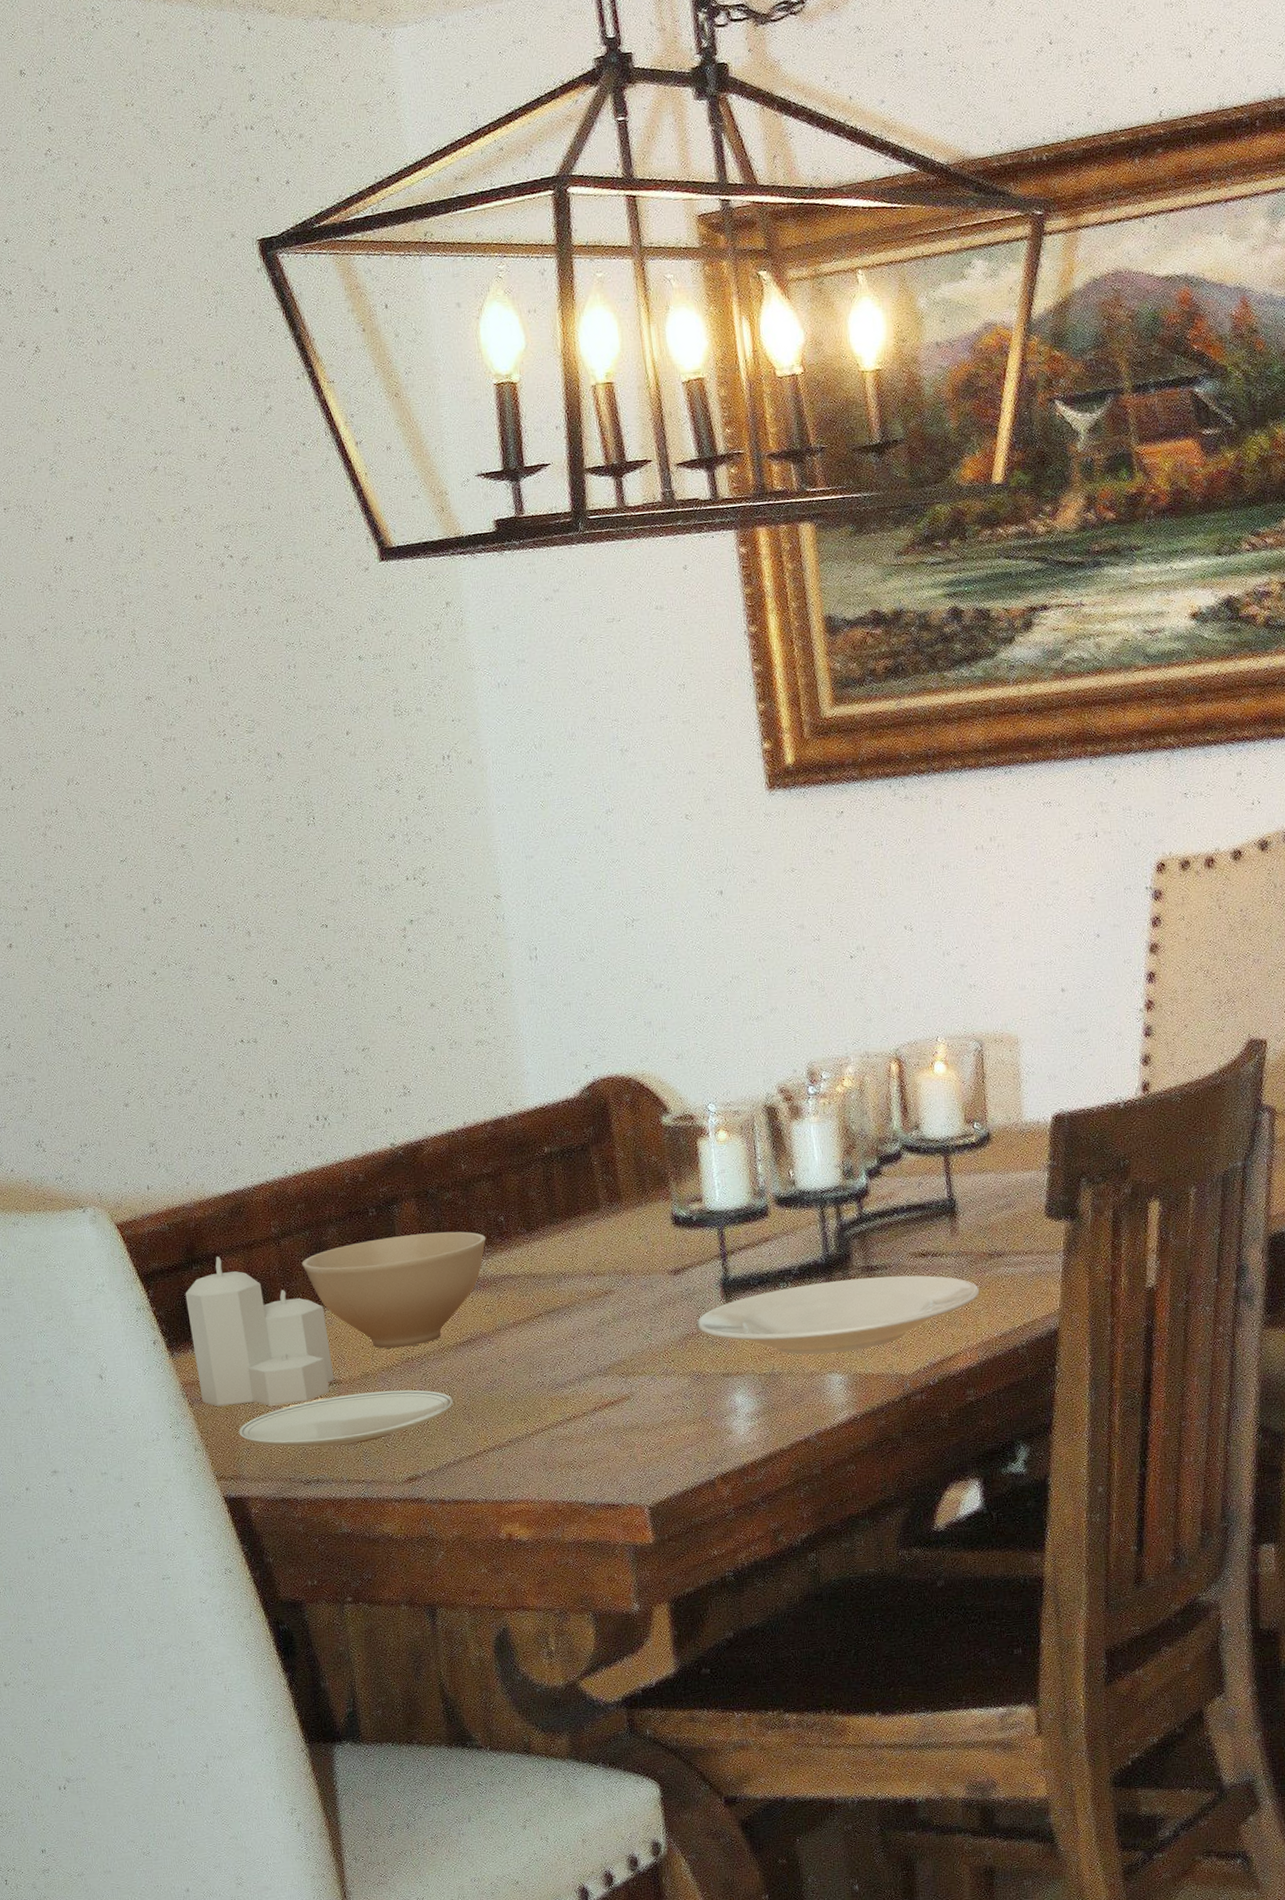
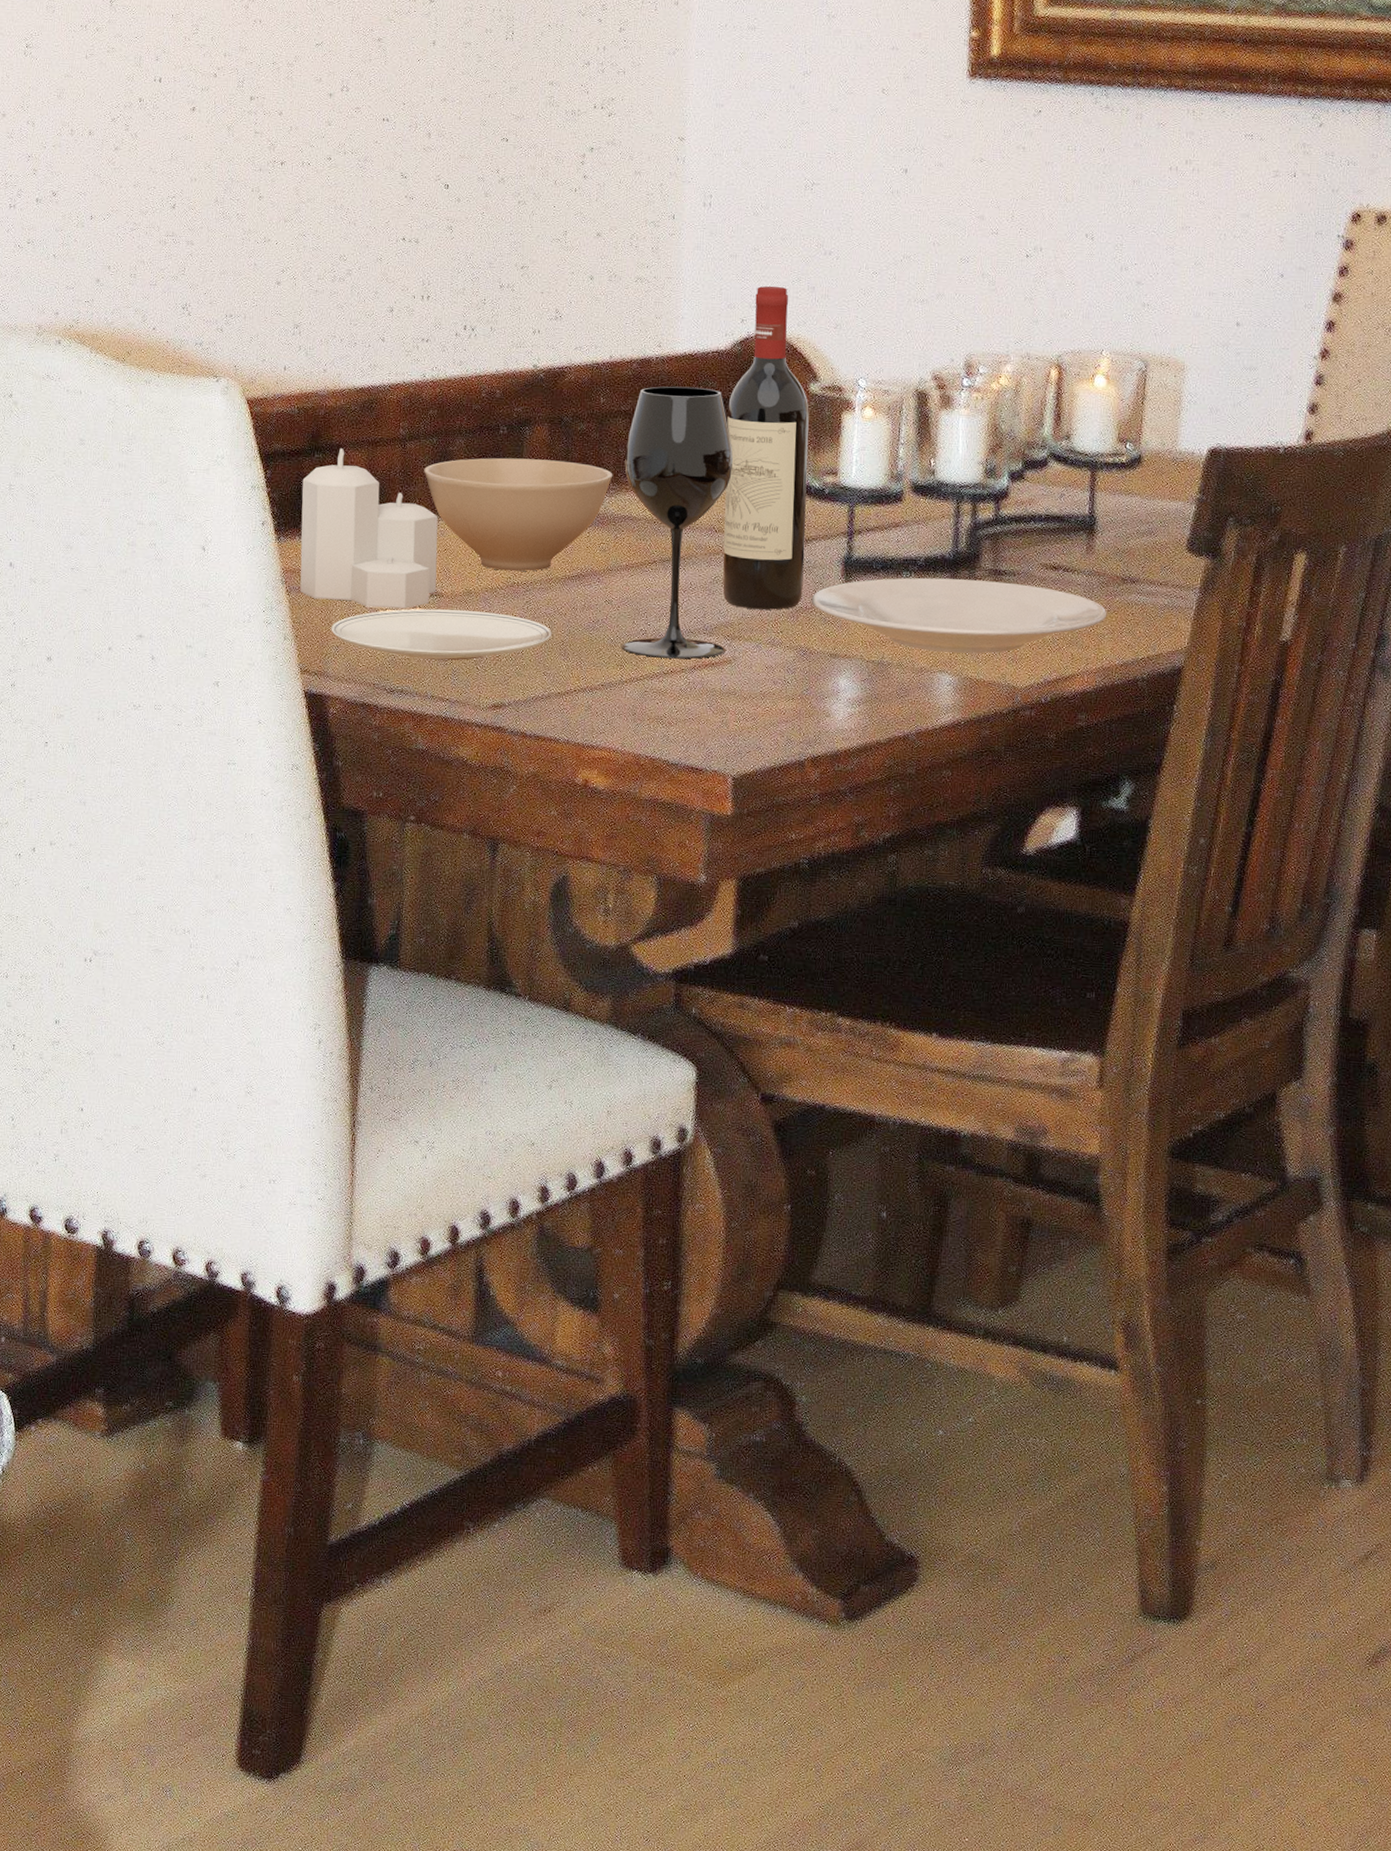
wineglass: none [493,1138,622,1407] -> present [621,386,734,659]
wine bottle: none [586,1026,688,1345] -> present [722,286,809,610]

